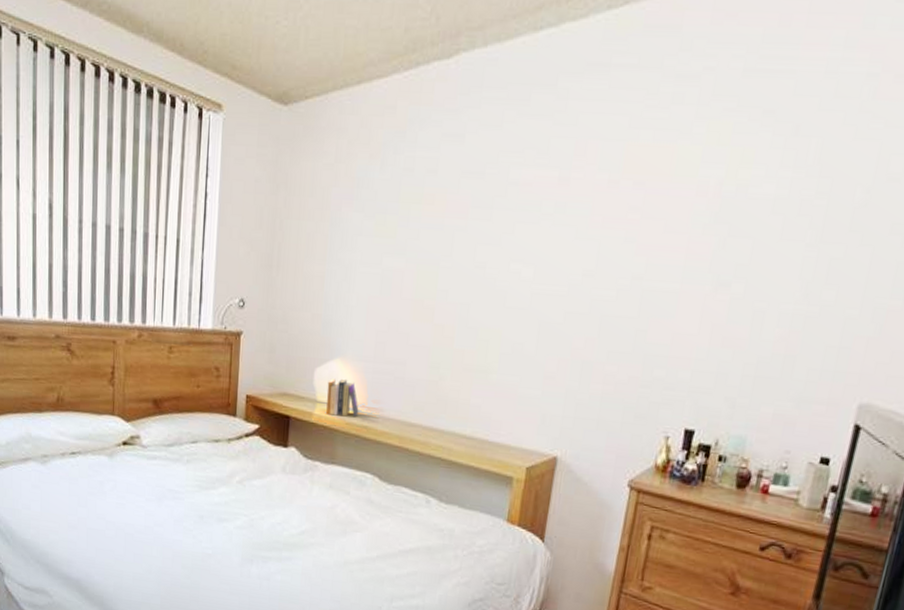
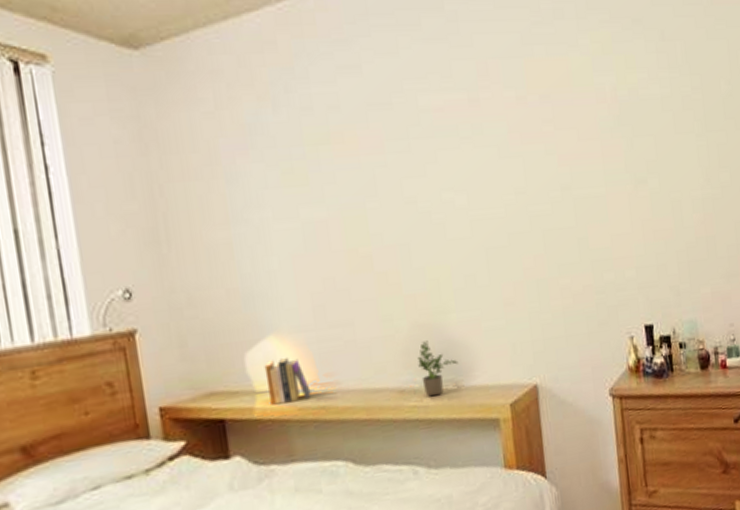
potted plant: none [452,393,489,443] -> present [417,341,459,397]

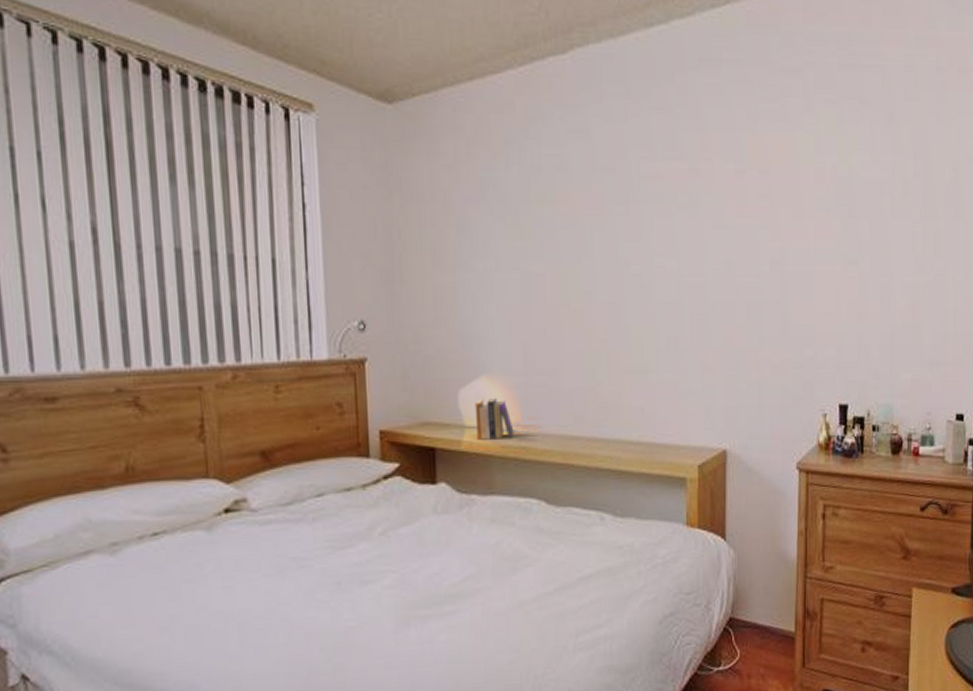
potted plant: present [417,341,459,397] -> none [615,396,653,450]

